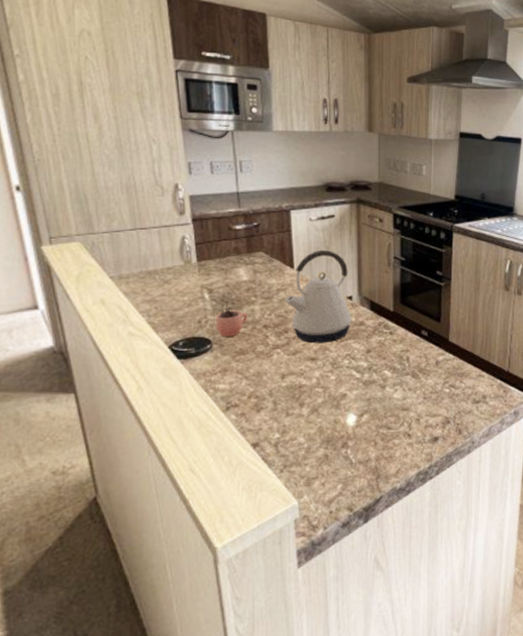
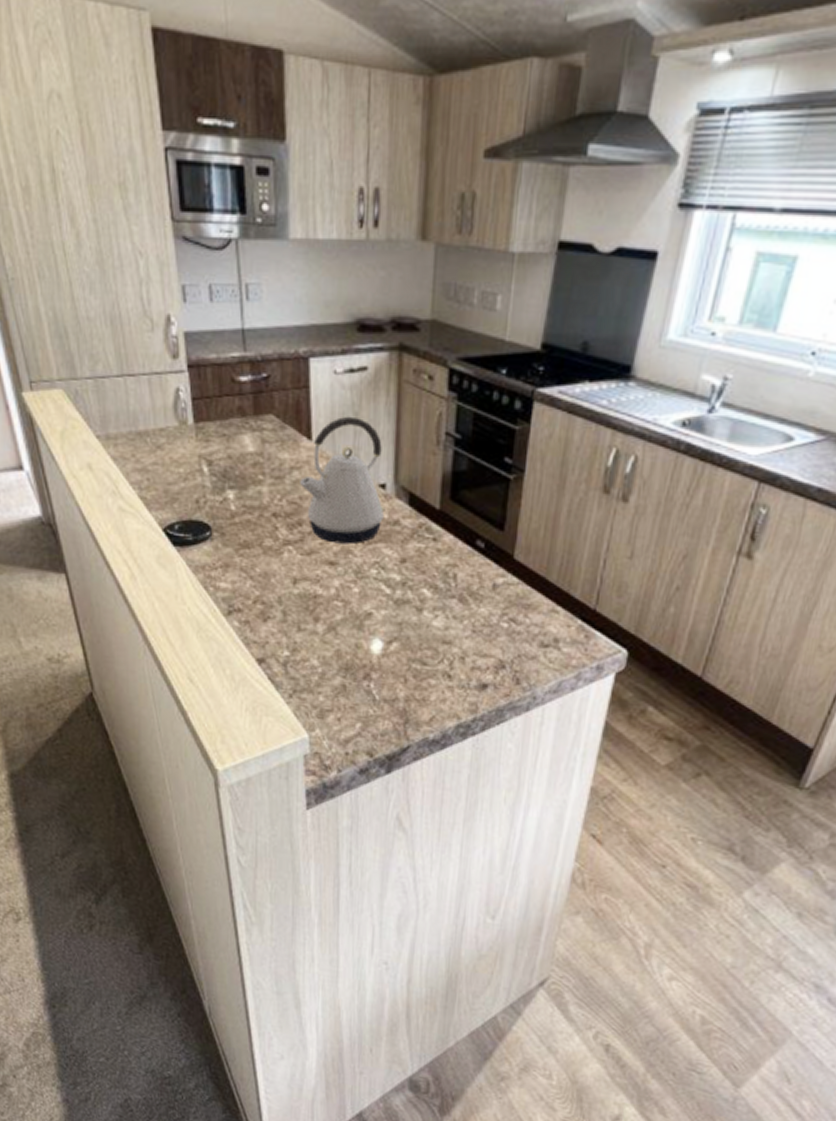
cocoa: present [215,297,248,338] -> none [215,472,254,525]

